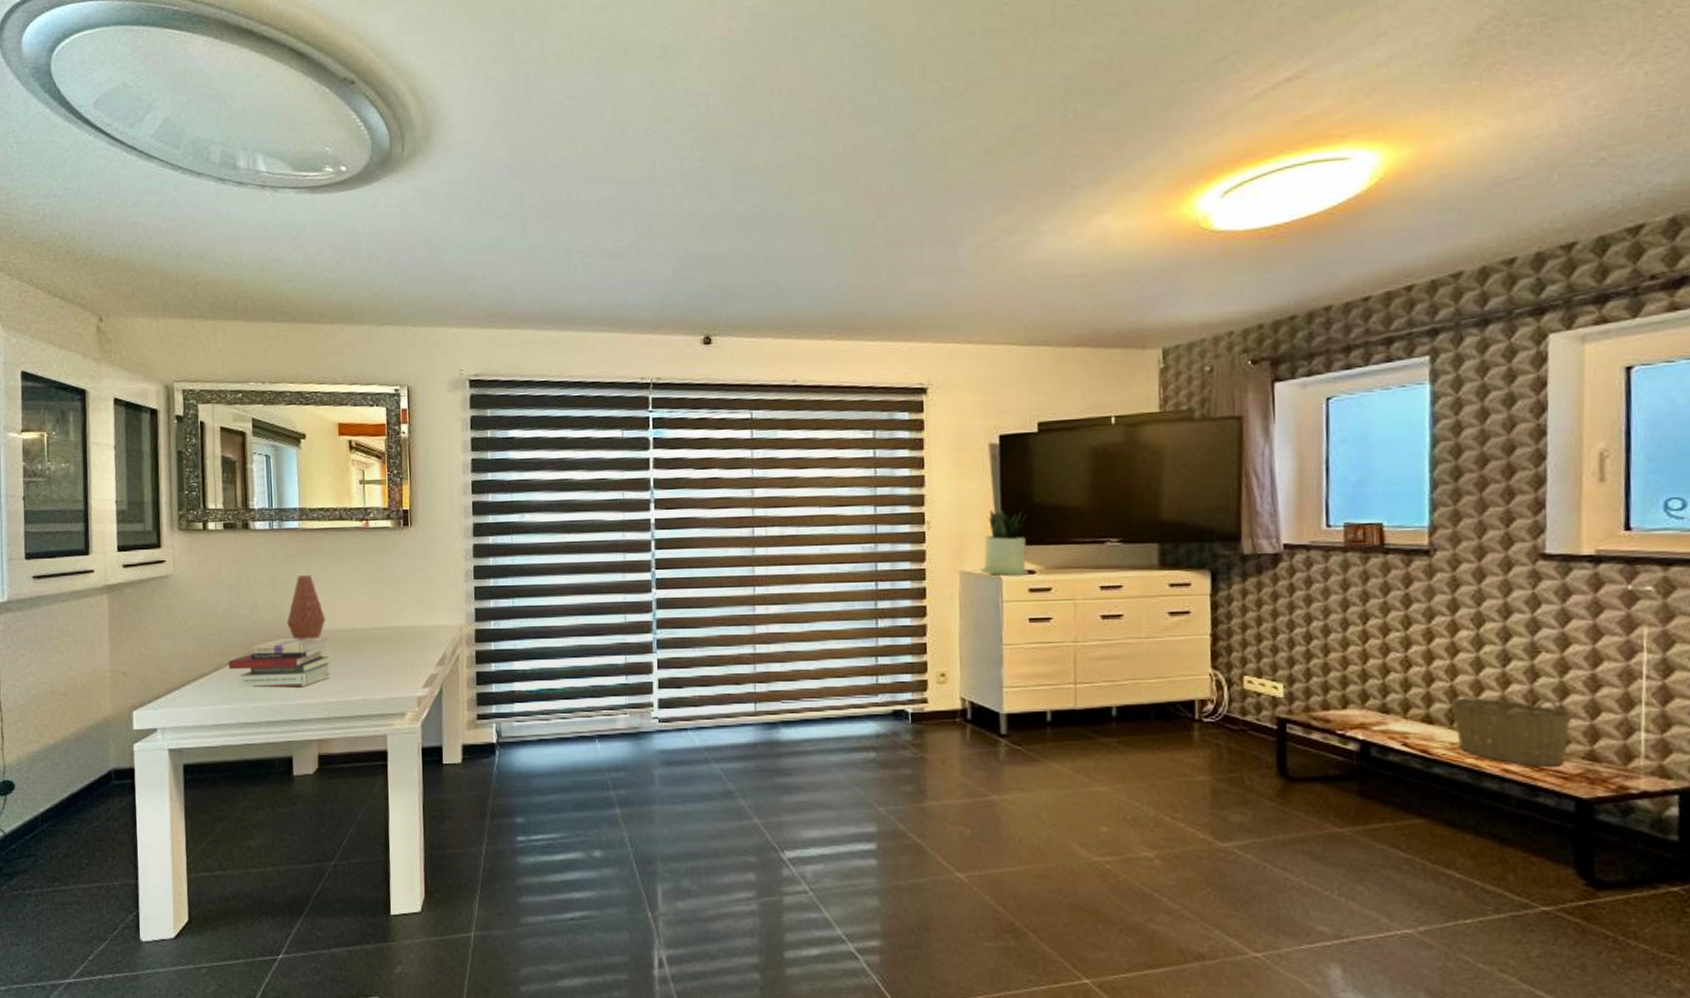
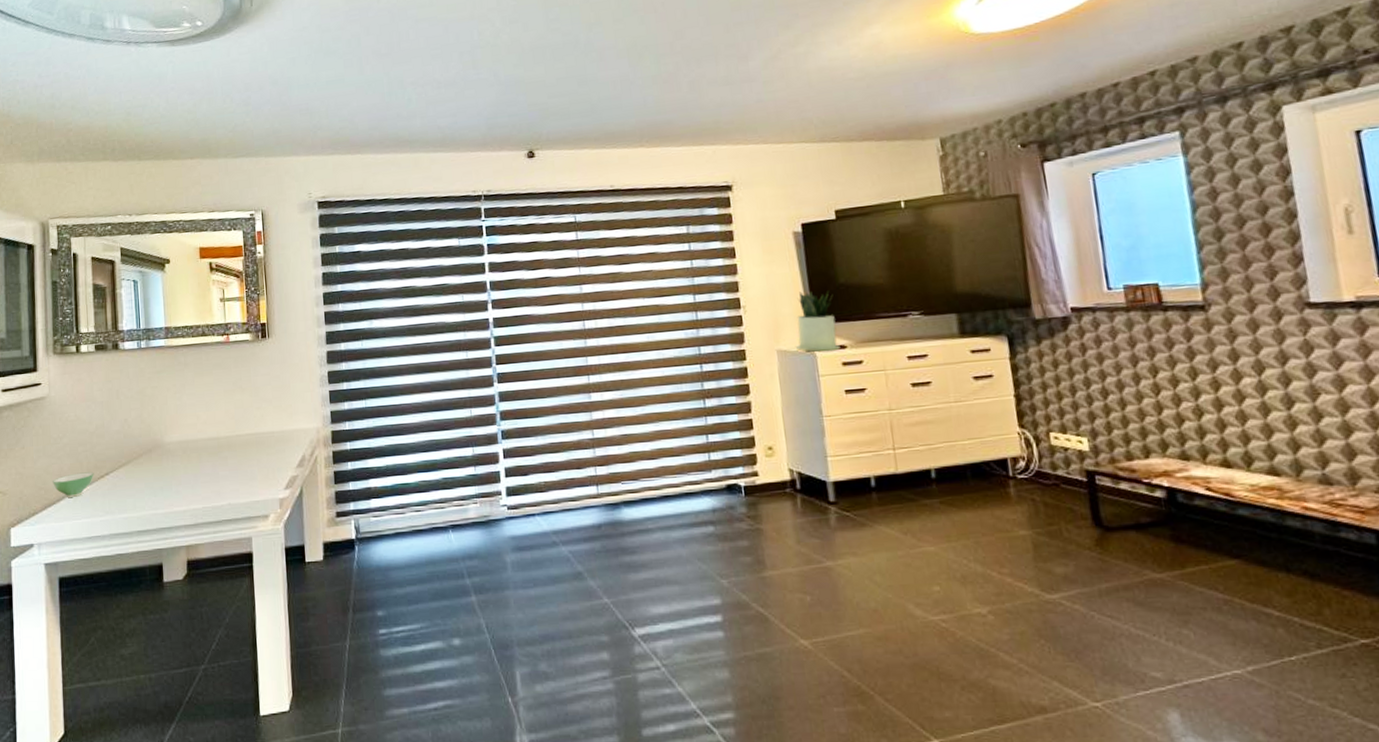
bowl: none [177,657,221,684] -> present [53,472,94,499]
books: present [229,638,331,688] -> none [101,447,197,499]
vase: present [286,575,326,640] -> none [154,389,192,451]
basket: present [1450,697,1572,767] -> none [1244,438,1360,503]

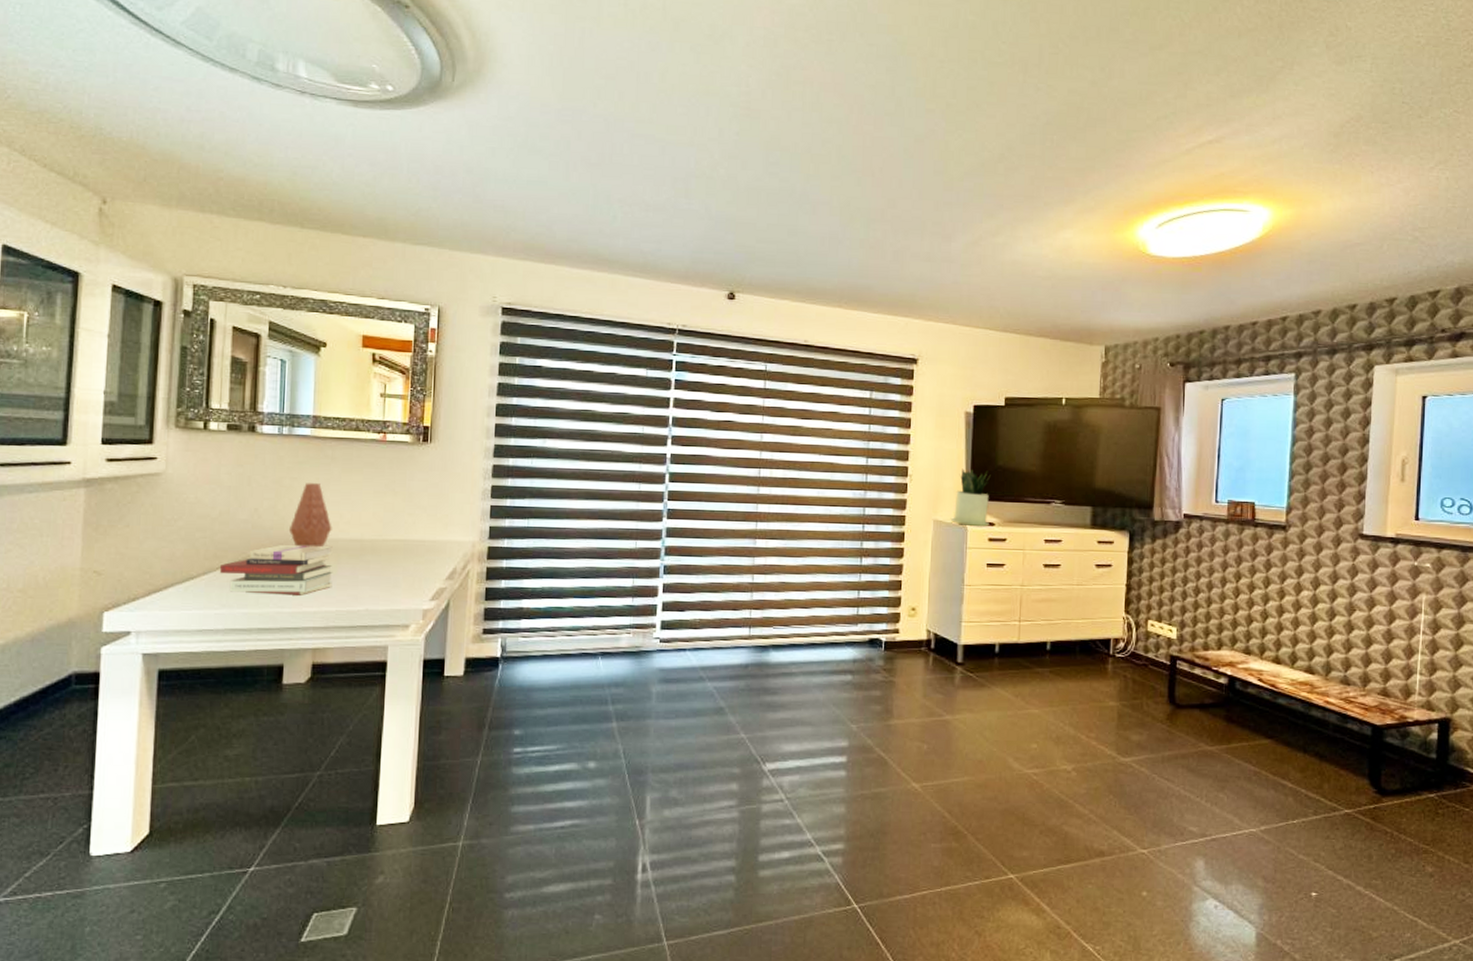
bowl: present [53,472,94,499] -> none [161,560,212,587]
books: none [101,447,197,499] -> present [220,545,333,595]
vase: none [154,389,192,451] -> present [288,483,332,548]

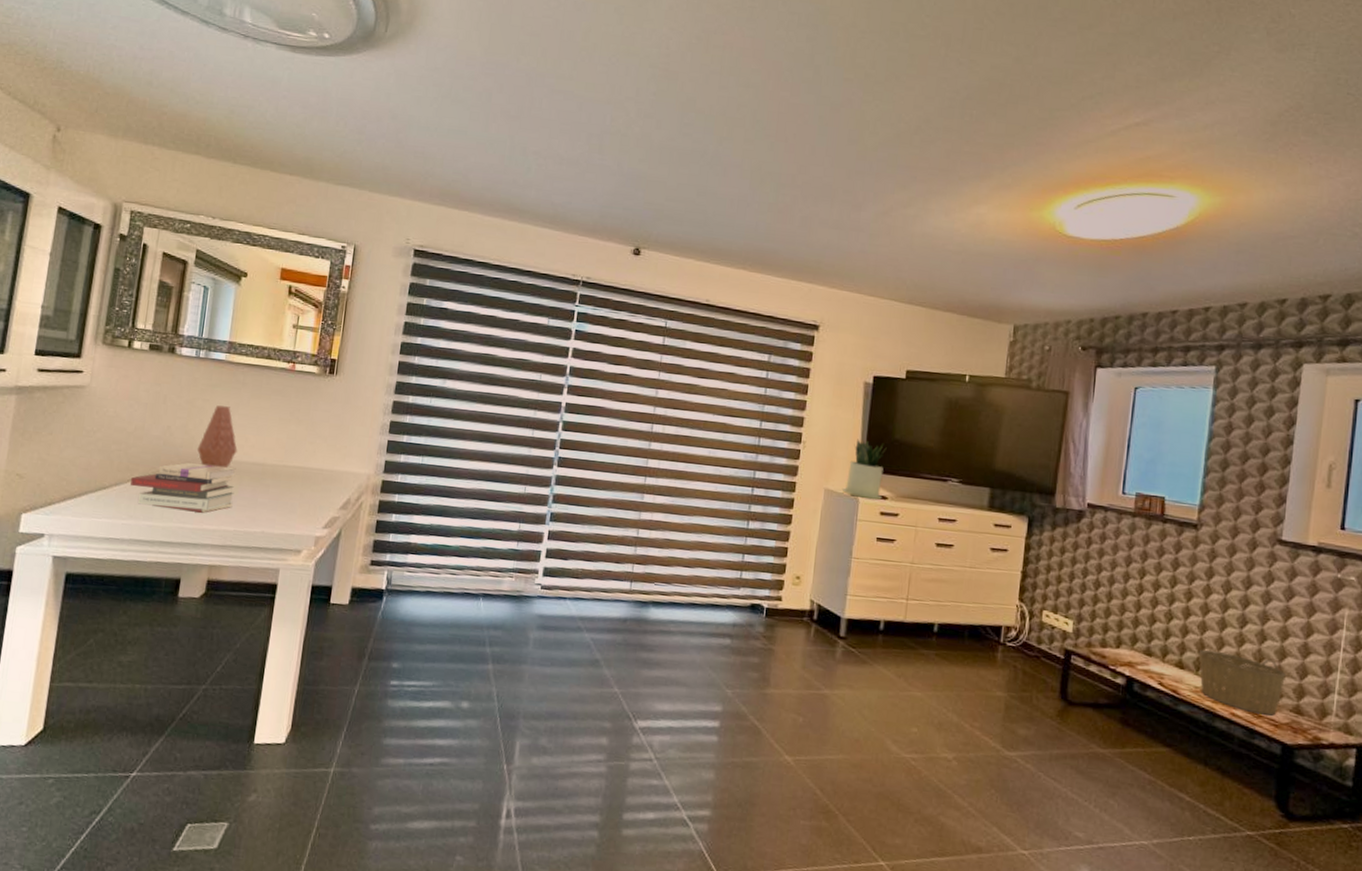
basket: none [1293,644,1374,700] -> present [1198,649,1287,716]

